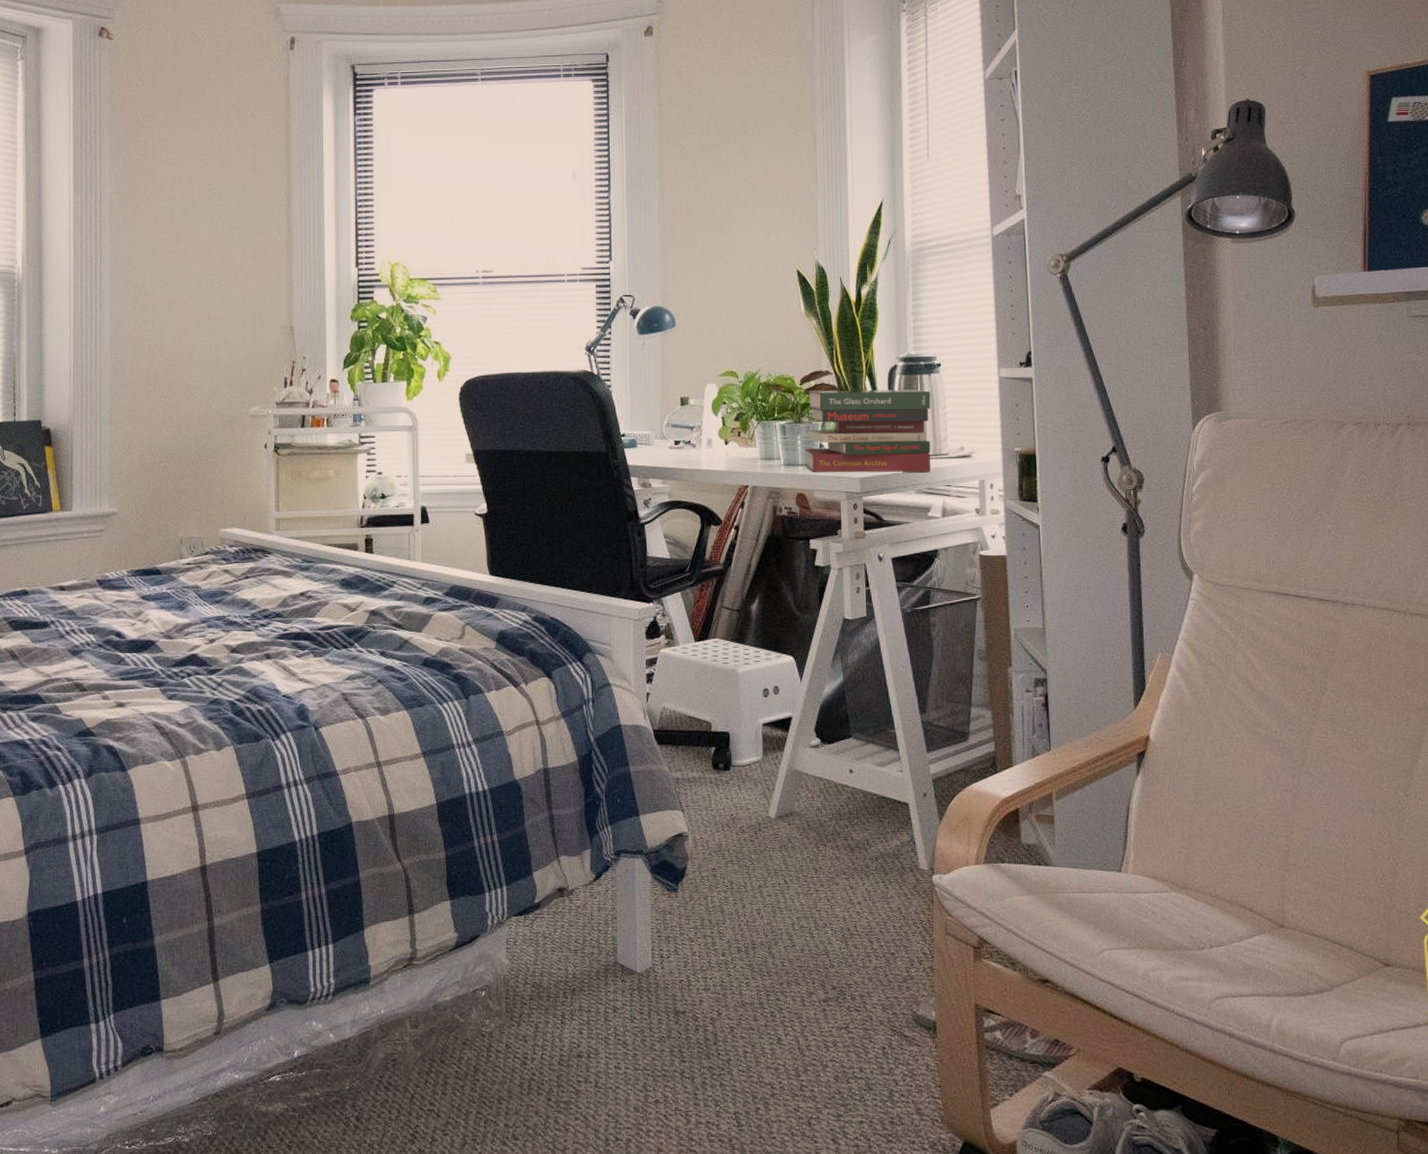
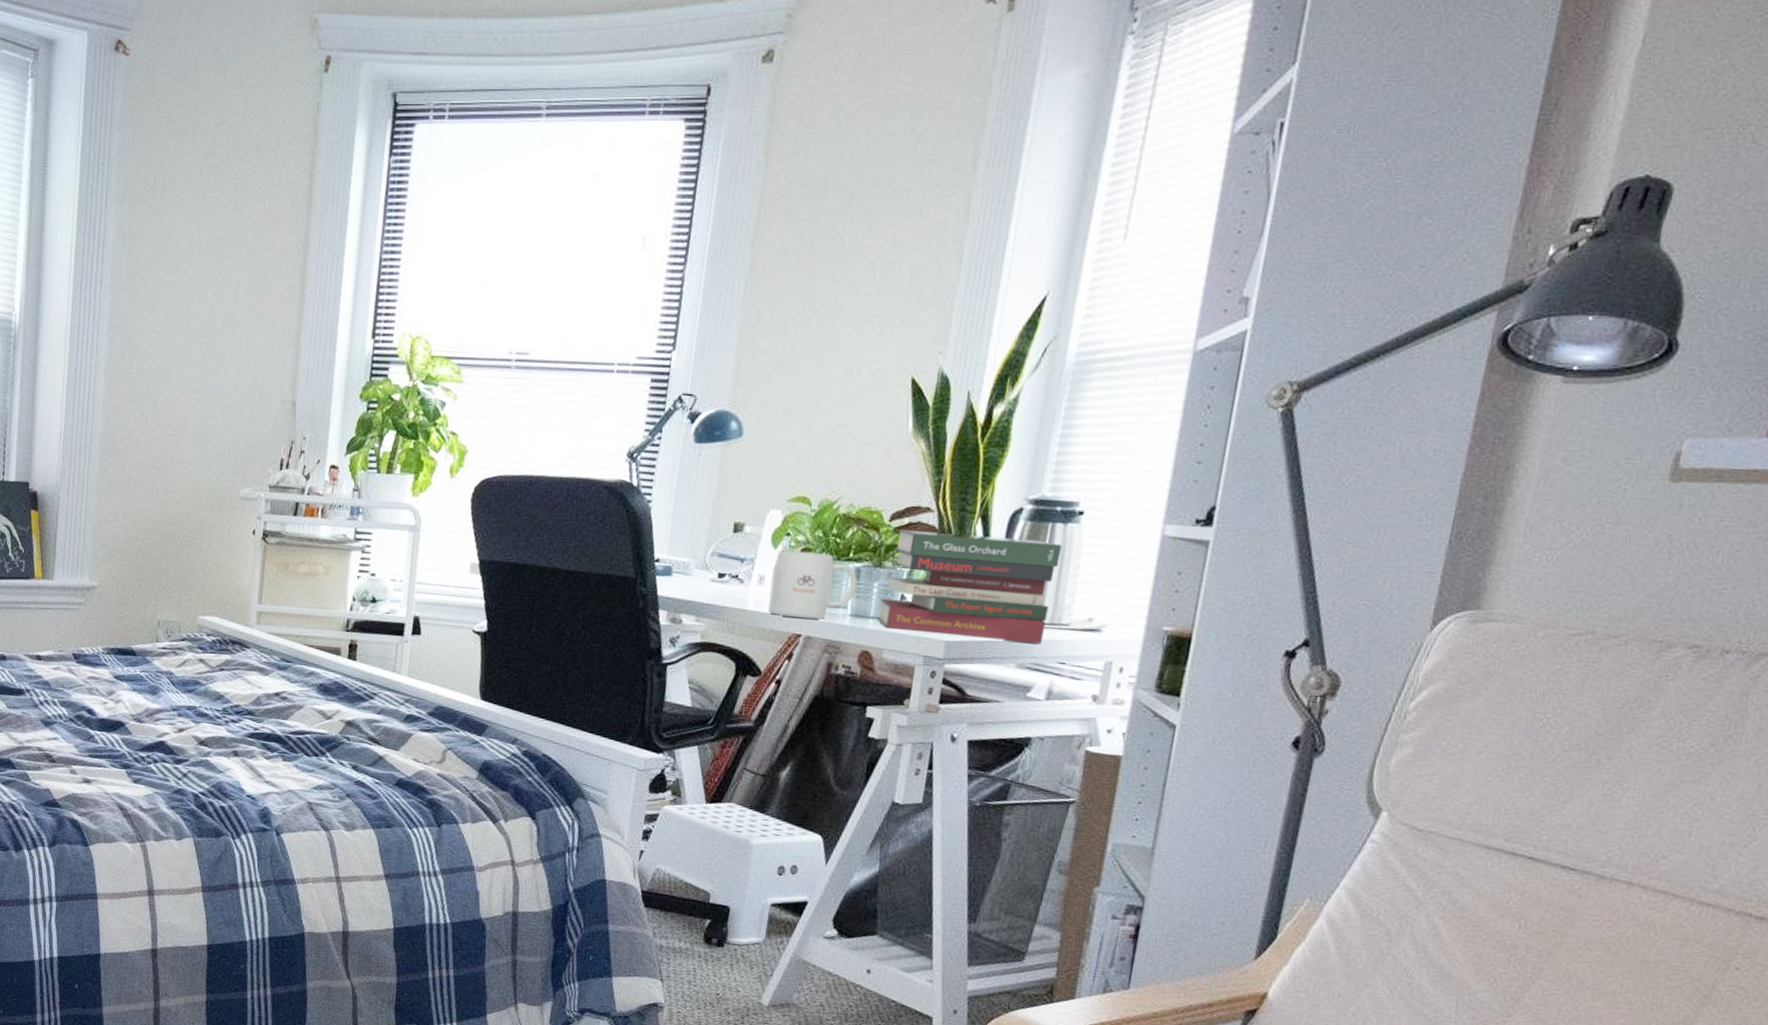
mug: none [717,416,785,471] -> present [768,550,857,619]

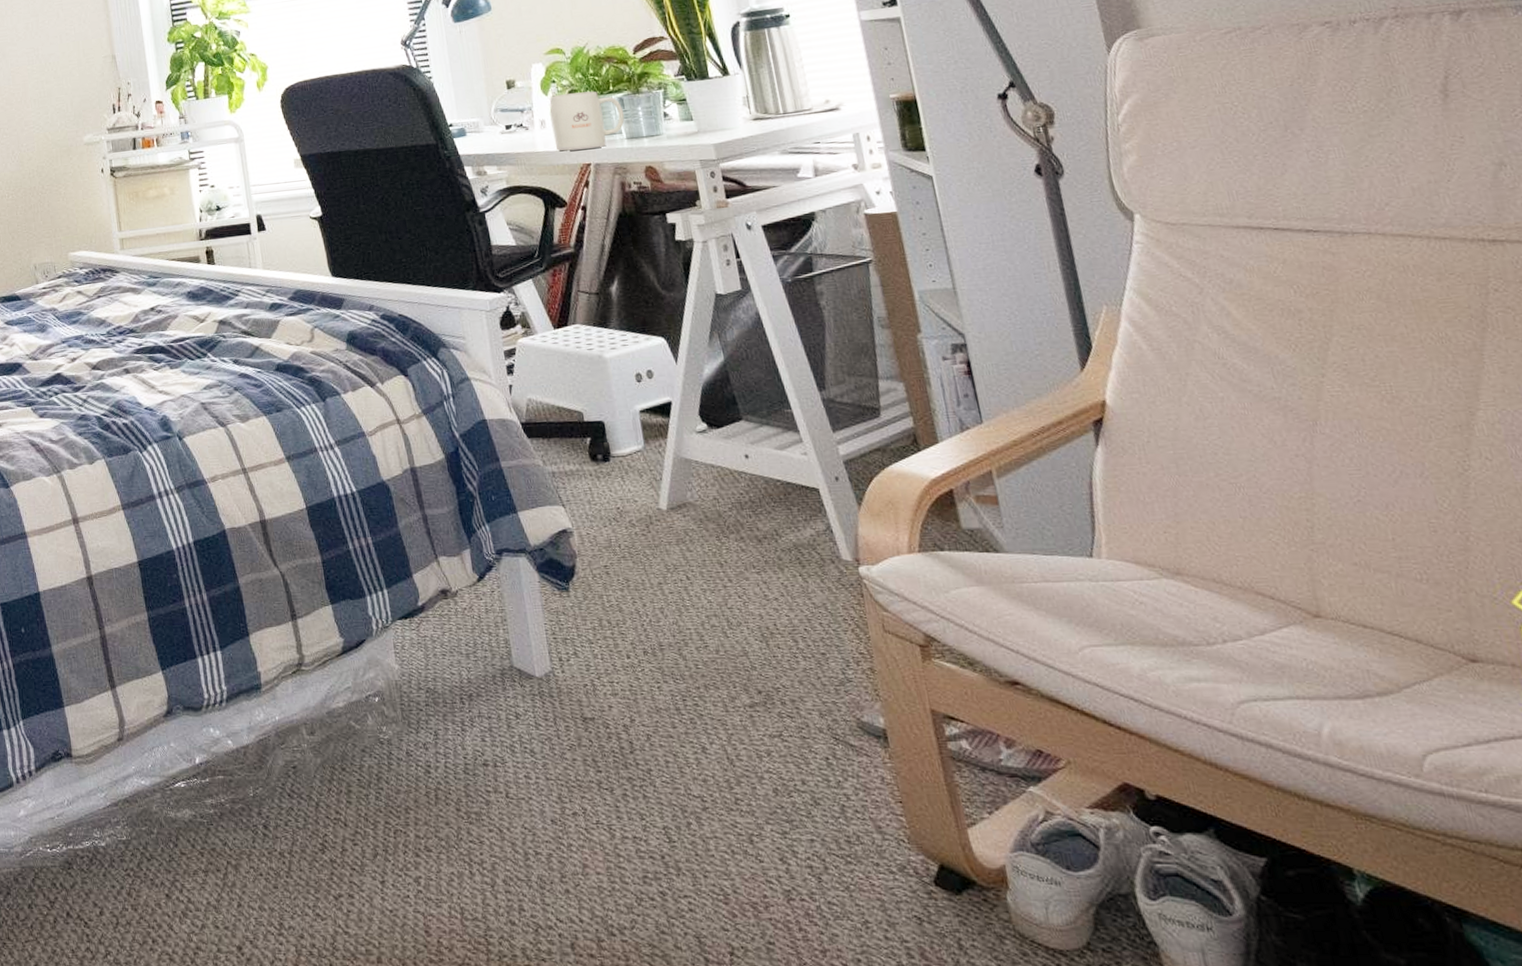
books: present [876,530,1062,645] -> none [643,44,794,144]

